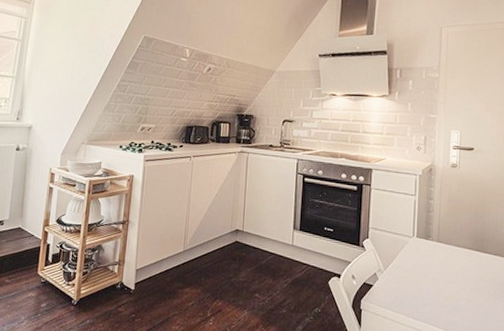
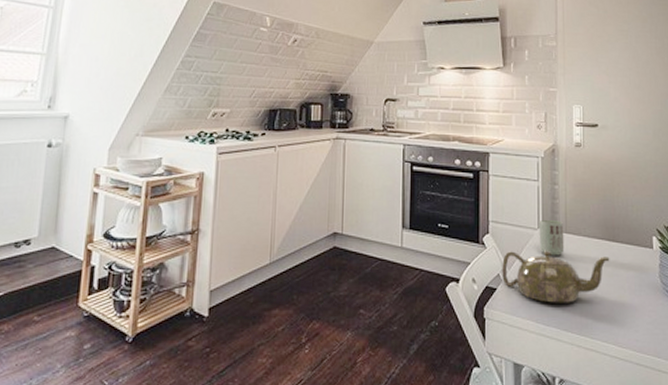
teapot: none [378,254,478,303] -> present [502,250,610,303]
cup: none [413,230,437,261] -> present [539,220,564,256]

